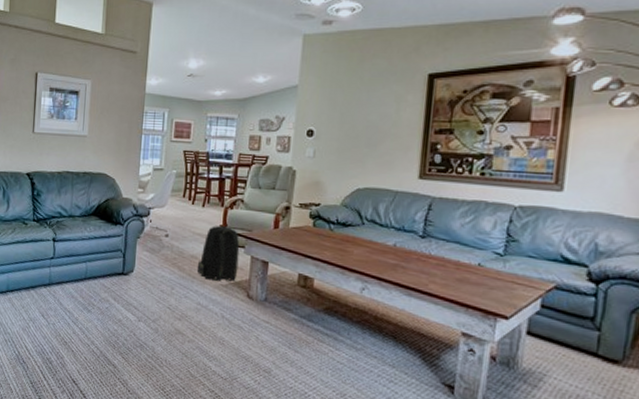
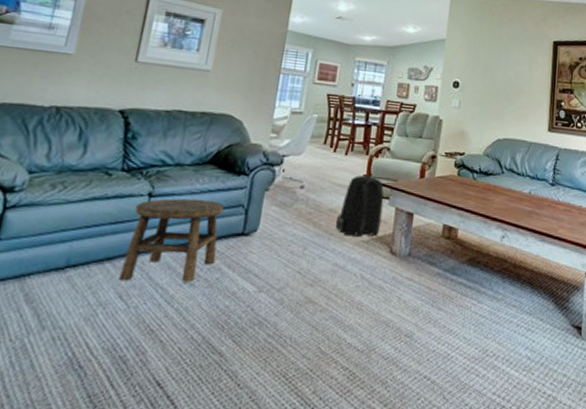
stool: none [40,243,107,310] -> present [118,198,225,283]

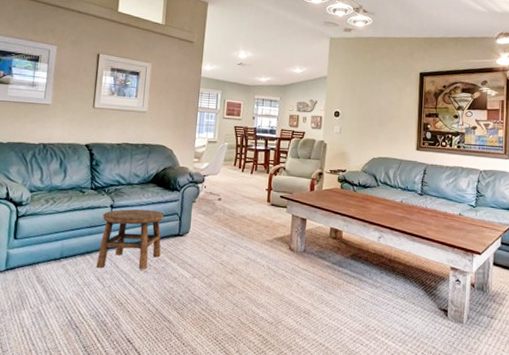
backpack: present [335,175,384,238] -> none [246,189,283,238]

